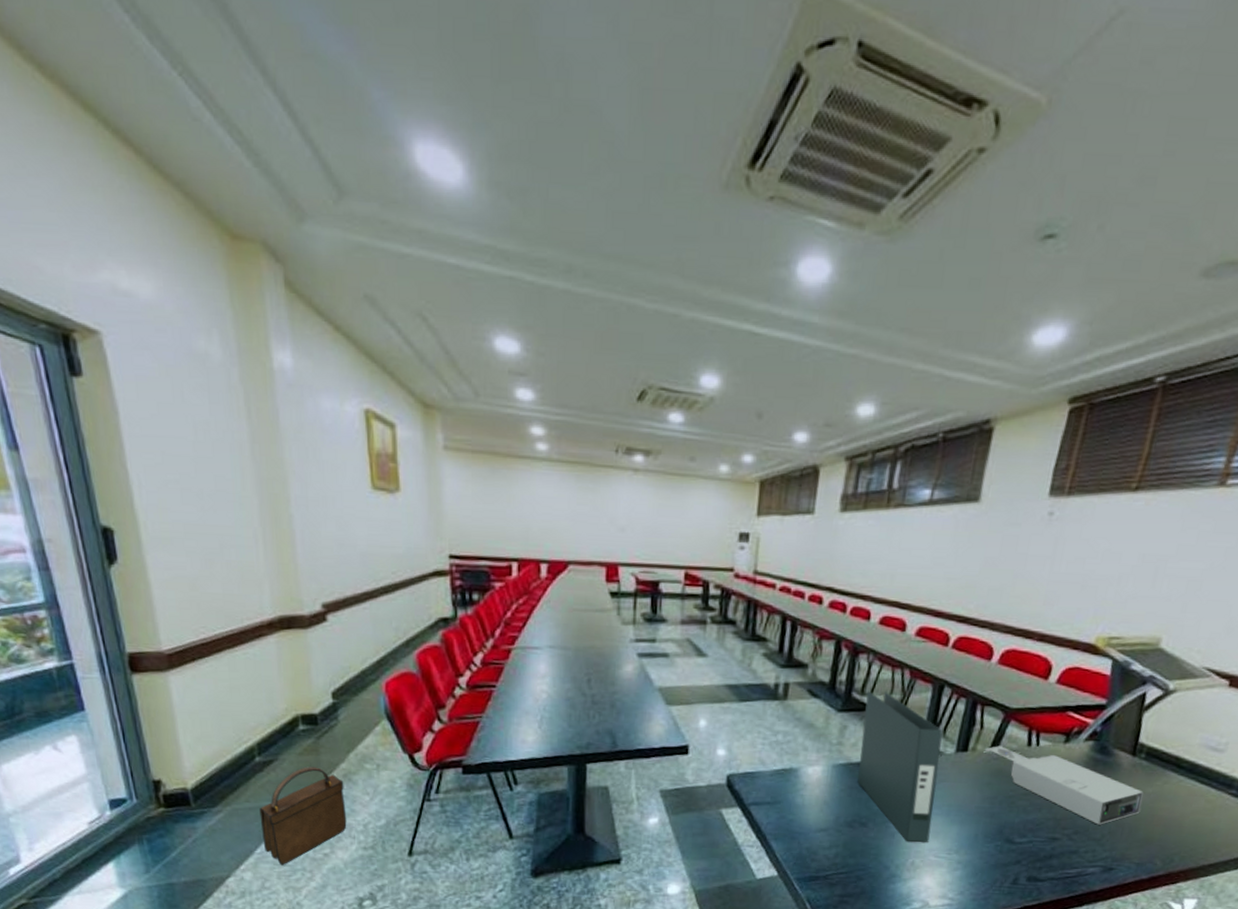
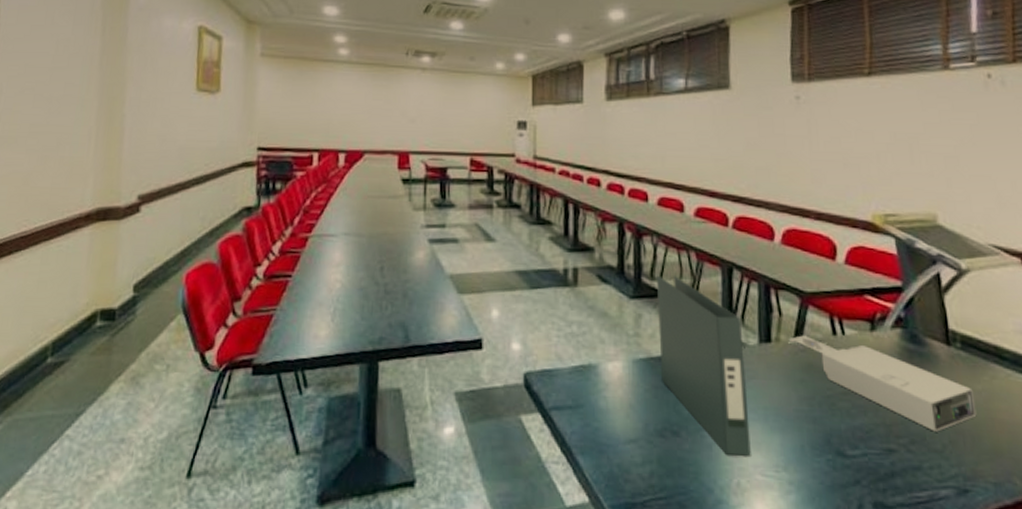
handbag: present [259,766,347,865] -> none [36,368,131,492]

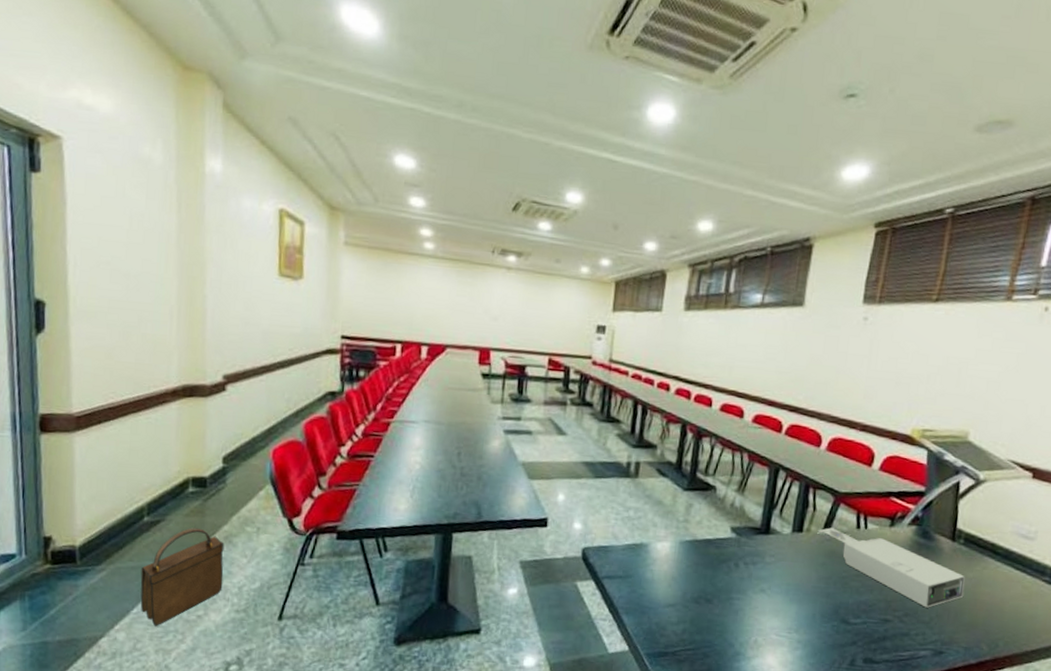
handbag: none [36,368,131,492] -> present [140,527,225,627]
binder: present [657,275,751,456] -> none [703,472,780,621]

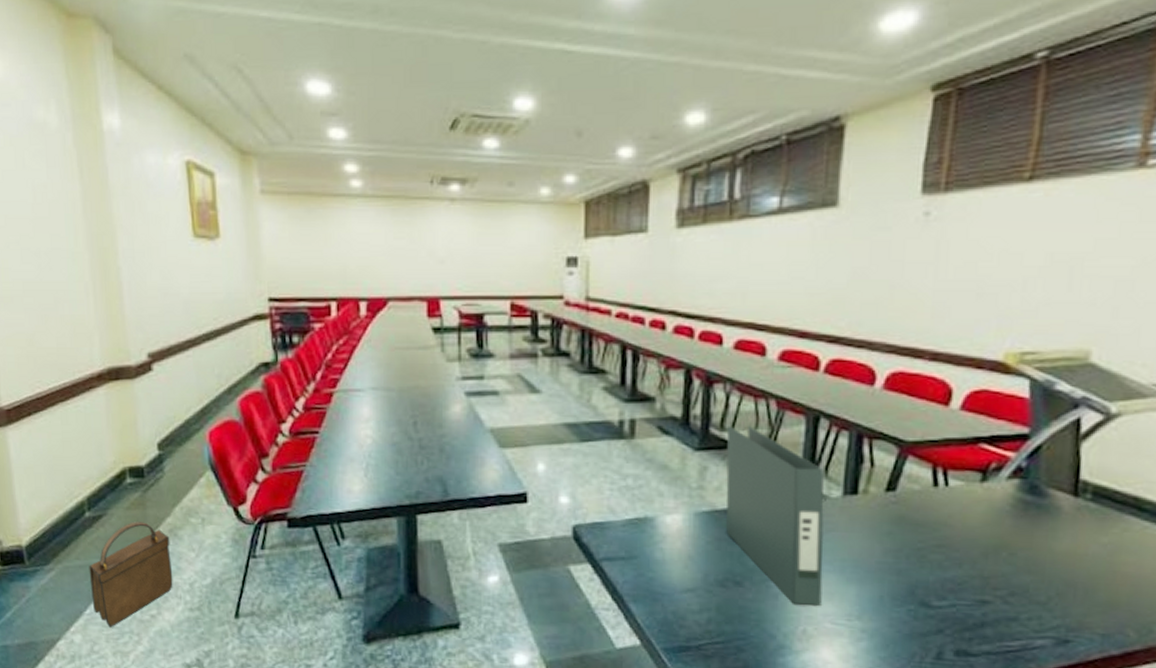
binder: none [703,472,780,621] -> present [726,426,824,606]
projector: present [817,527,965,608] -> none [878,487,1097,584]

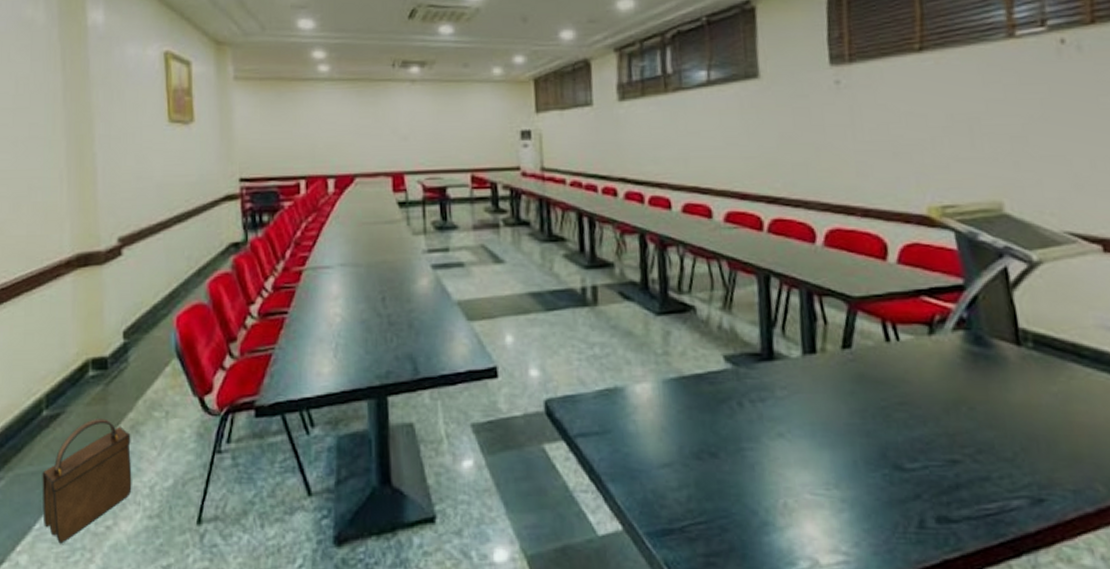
binder: present [726,426,824,606] -> none [685,288,798,475]

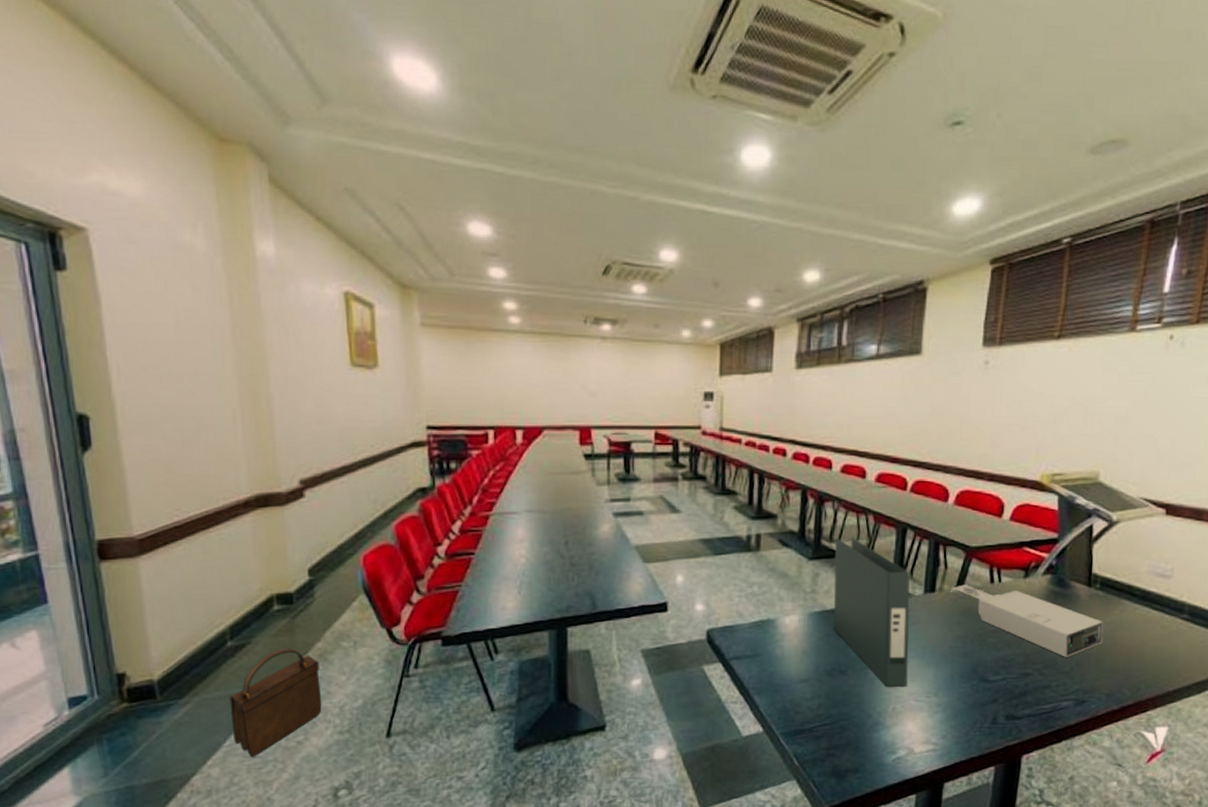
binder: none [685,288,798,475] -> present [833,538,910,687]
projector: none [835,343,1053,439] -> present [950,584,1104,658]

